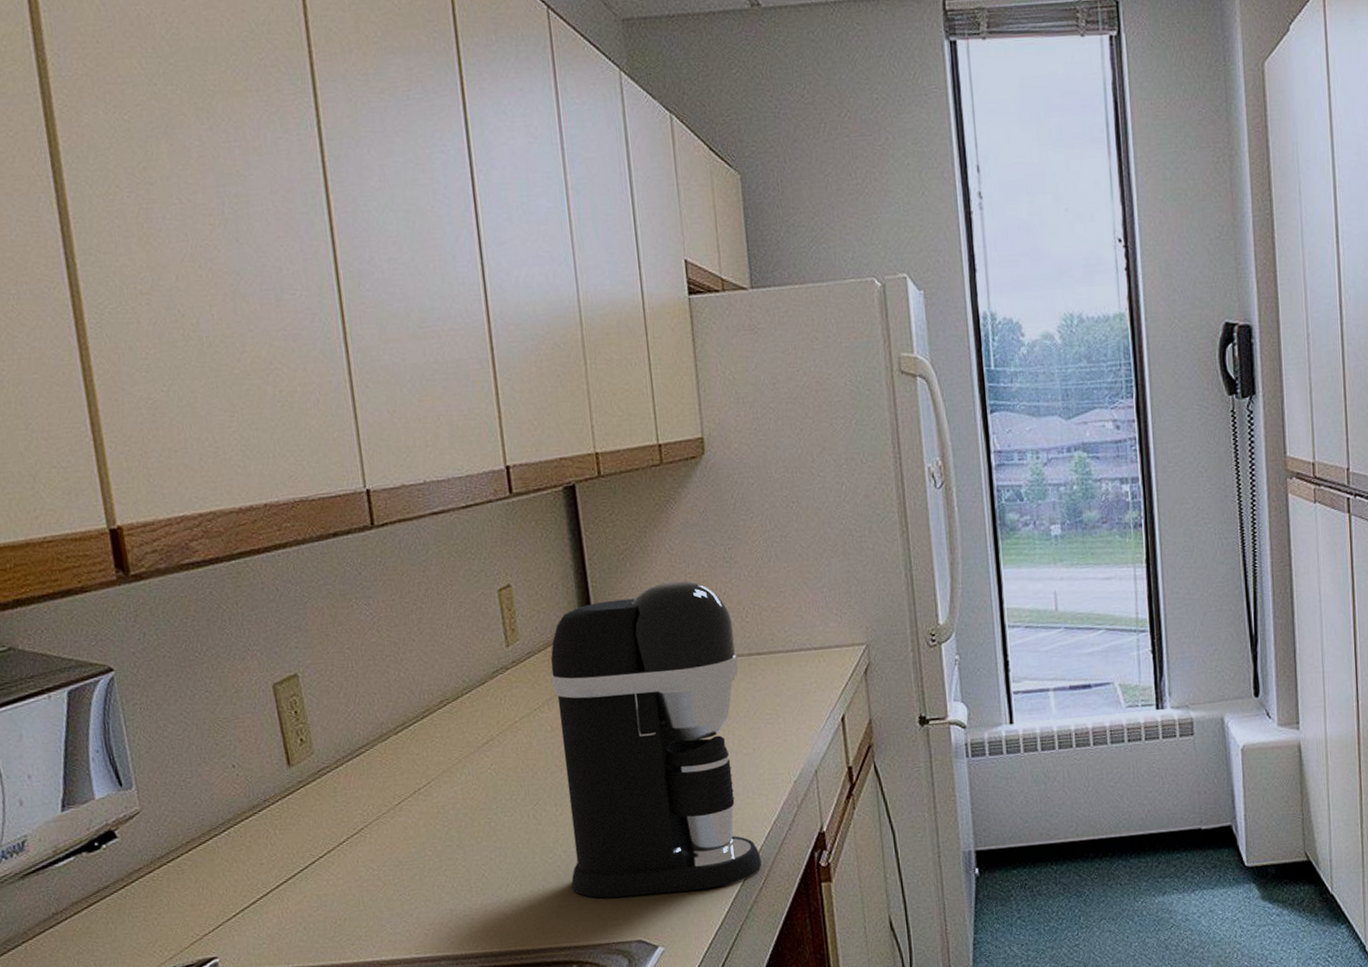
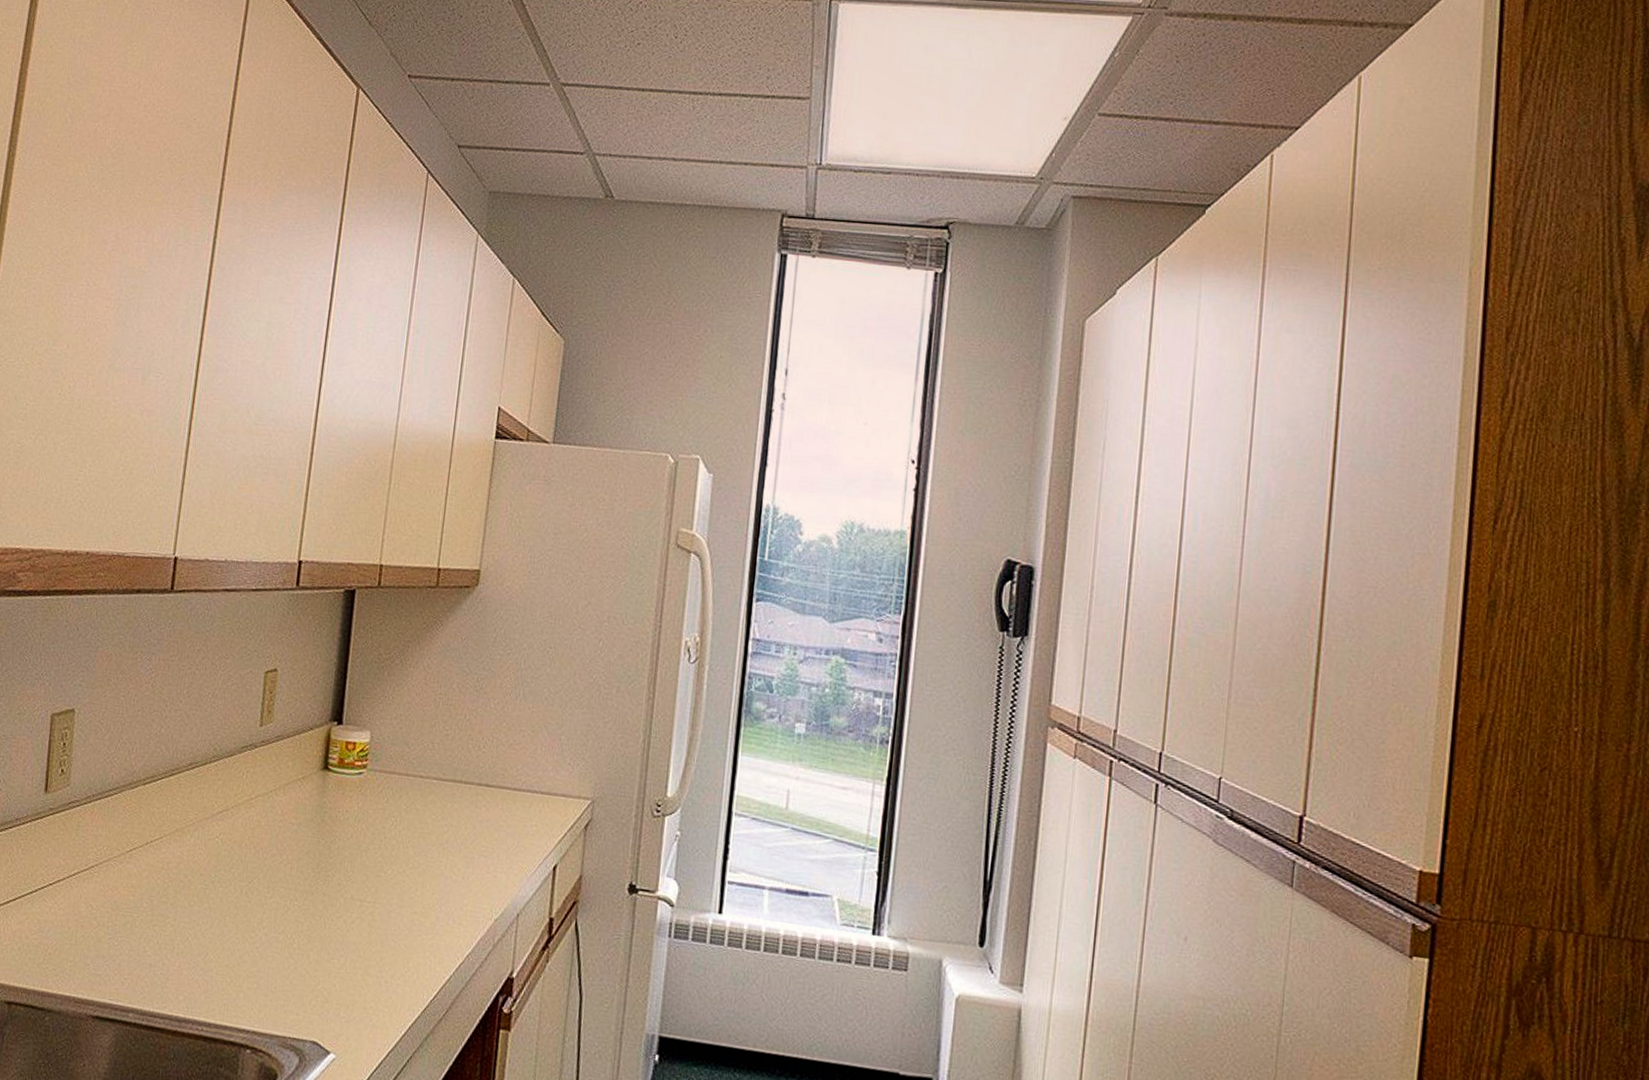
coffee maker: present [550,581,762,898] -> none [264,697,470,1008]

